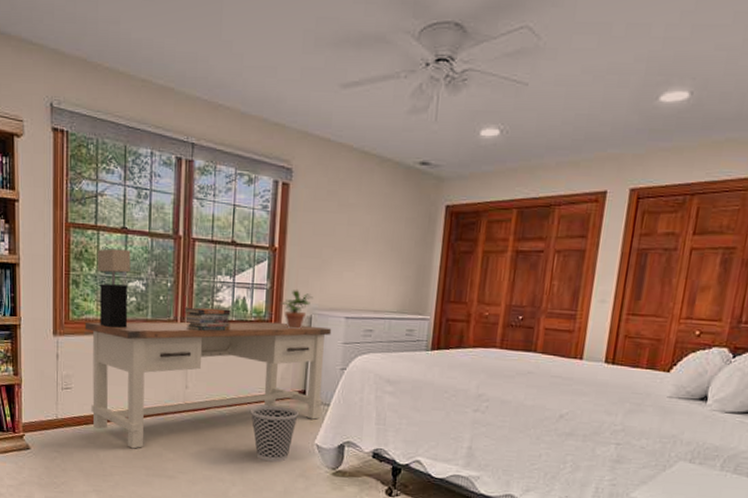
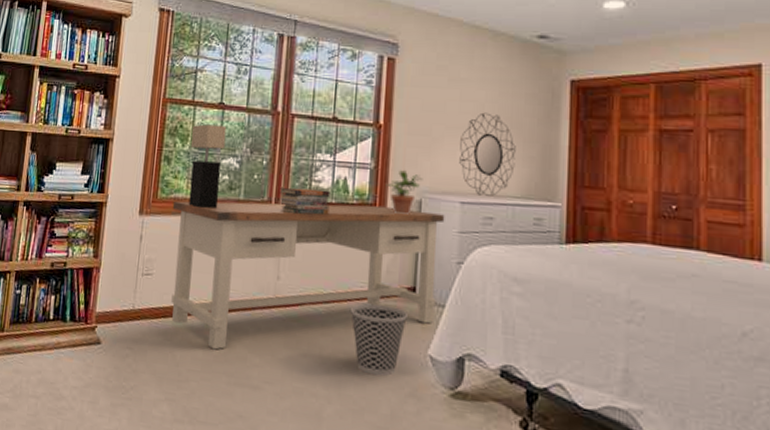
home mirror: none [345,236,395,312] -> present [459,112,516,196]

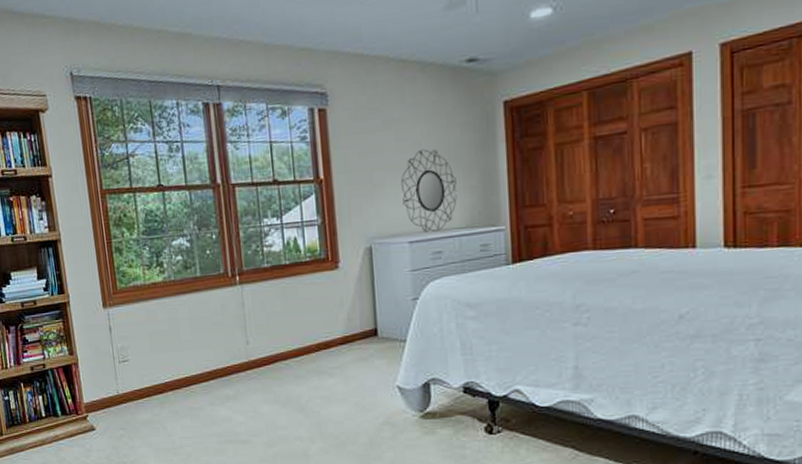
desk: present [171,200,445,350] -> none [133,256,397,416]
table lamp: present [188,124,227,209] -> none [136,207,178,292]
book stack: present [279,188,331,215] -> none [233,253,285,282]
wastebasket: present [351,303,408,376] -> none [320,349,373,412]
potted plant: present [385,169,423,216] -> none [335,219,370,265]

